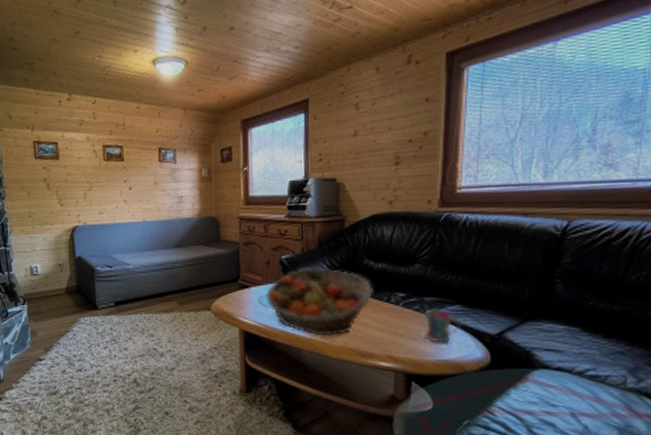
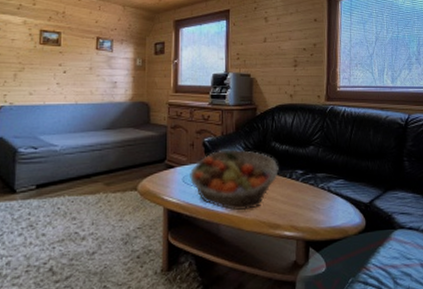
mug: present [424,308,461,344] -> none [317,183,344,212]

